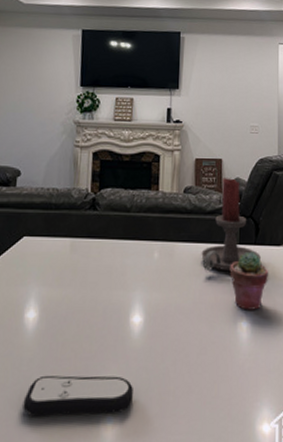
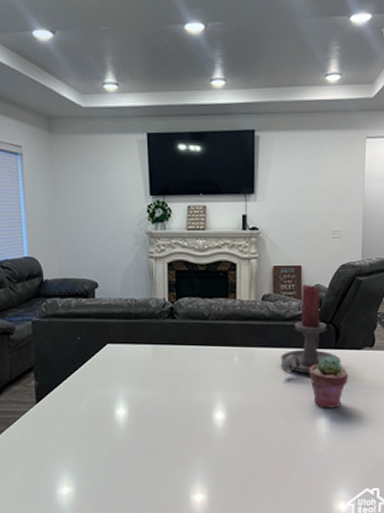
remote control: present [23,375,133,417] -> none [121,461,219,494]

